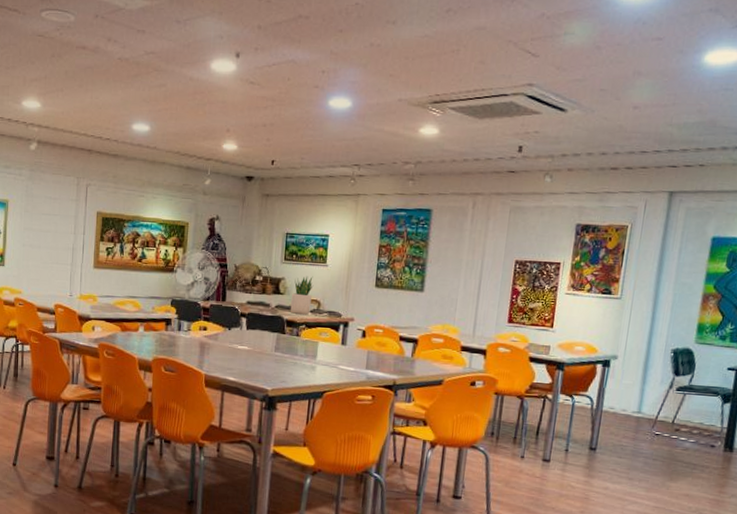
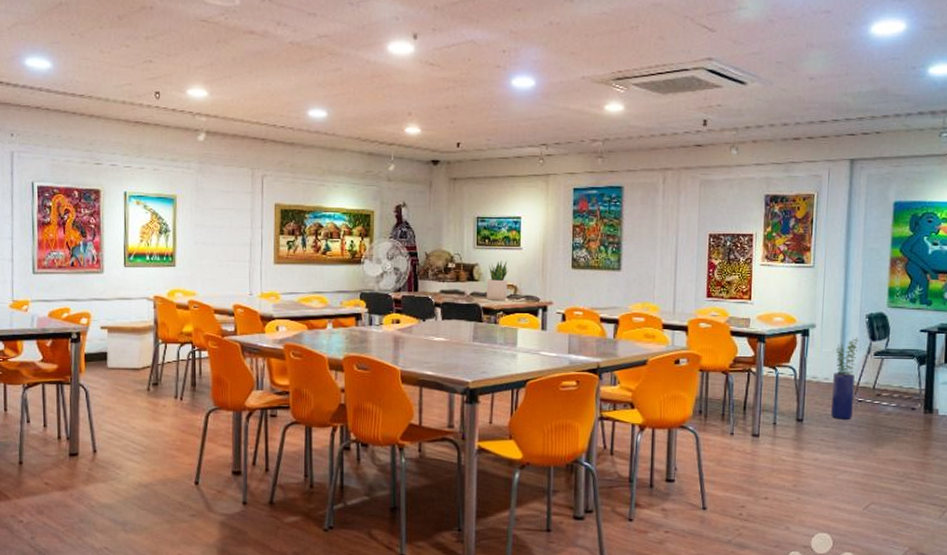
vase: none [626,371,662,452] -> present [831,337,859,419]

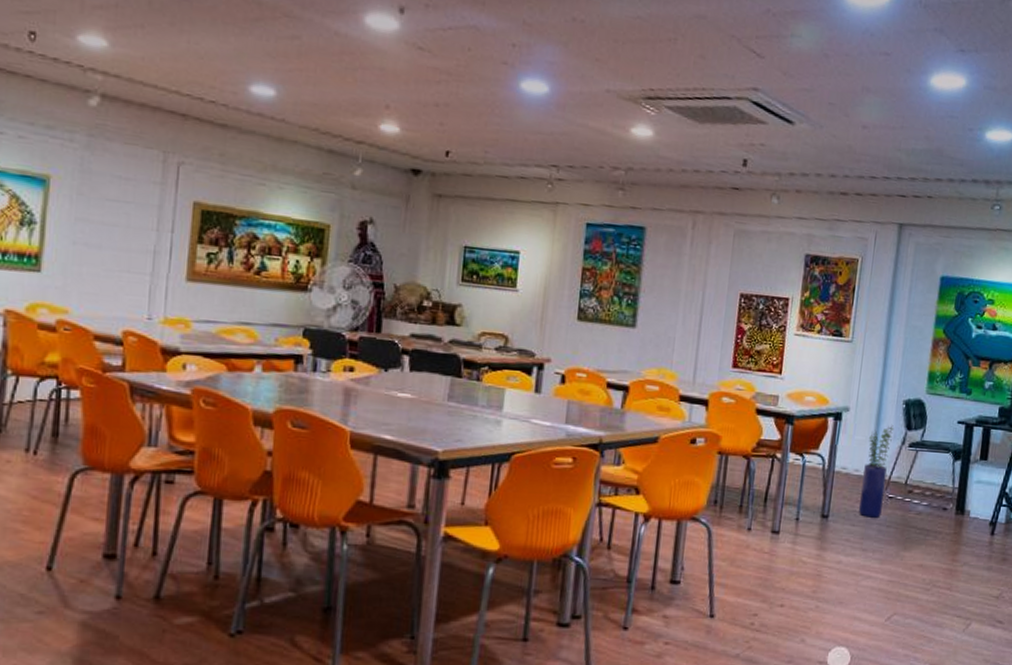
planter: present [486,260,509,301] -> none [468,303,500,353]

